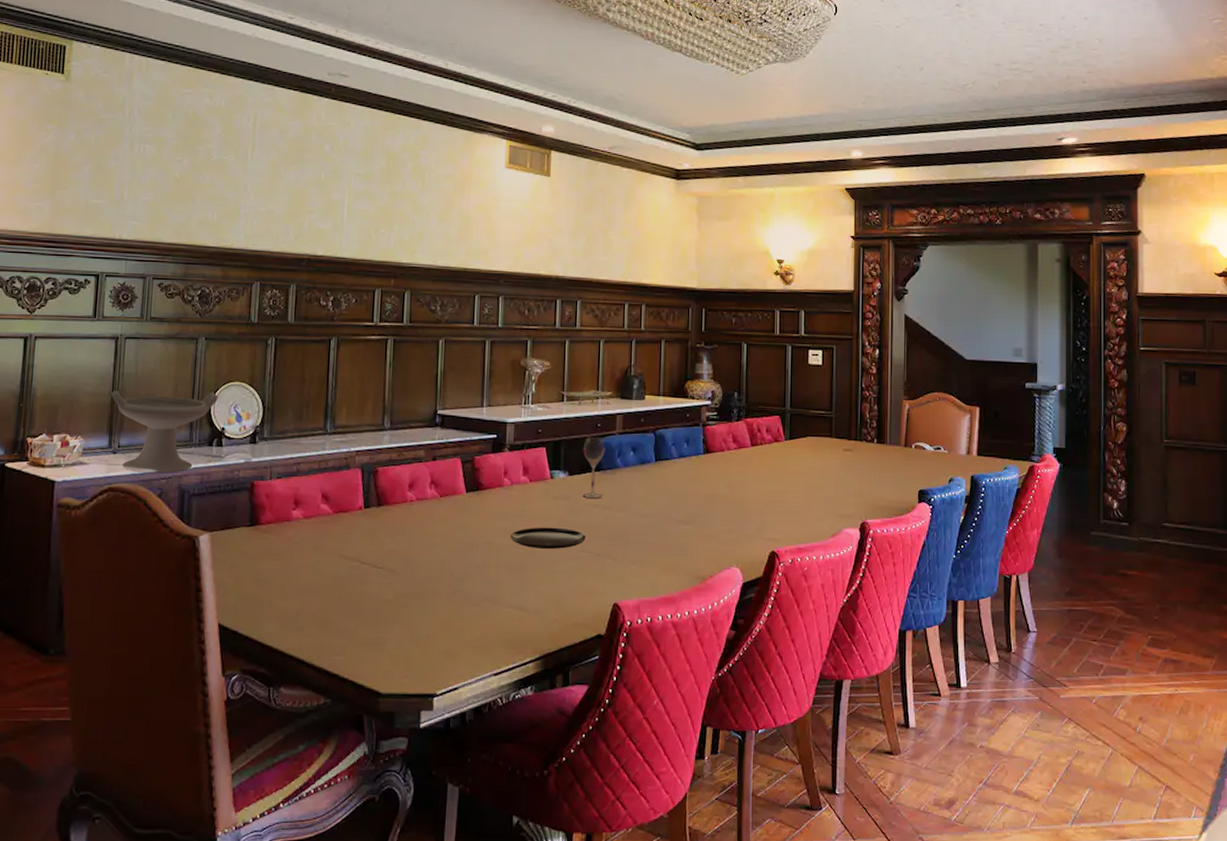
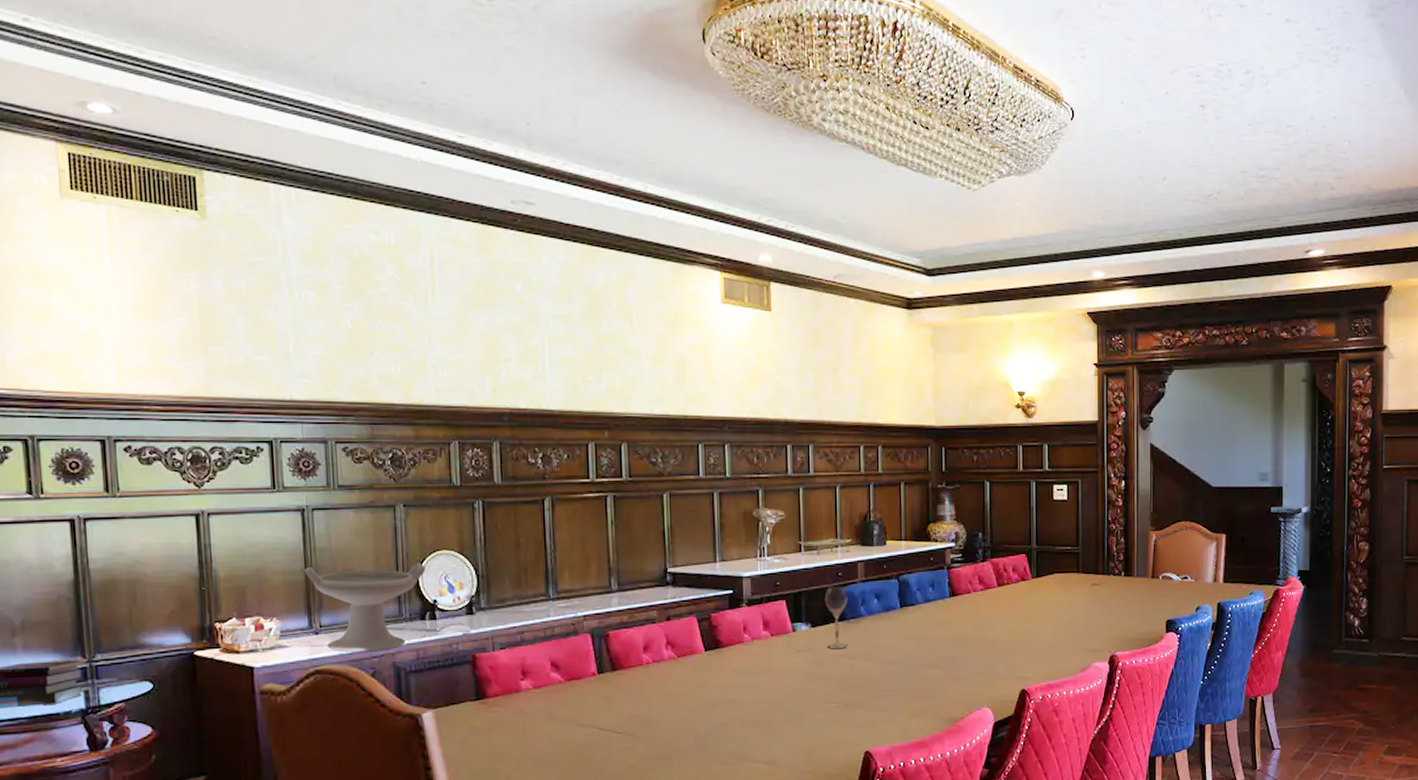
plate: present [511,527,586,549] -> none [755,680,833,703]

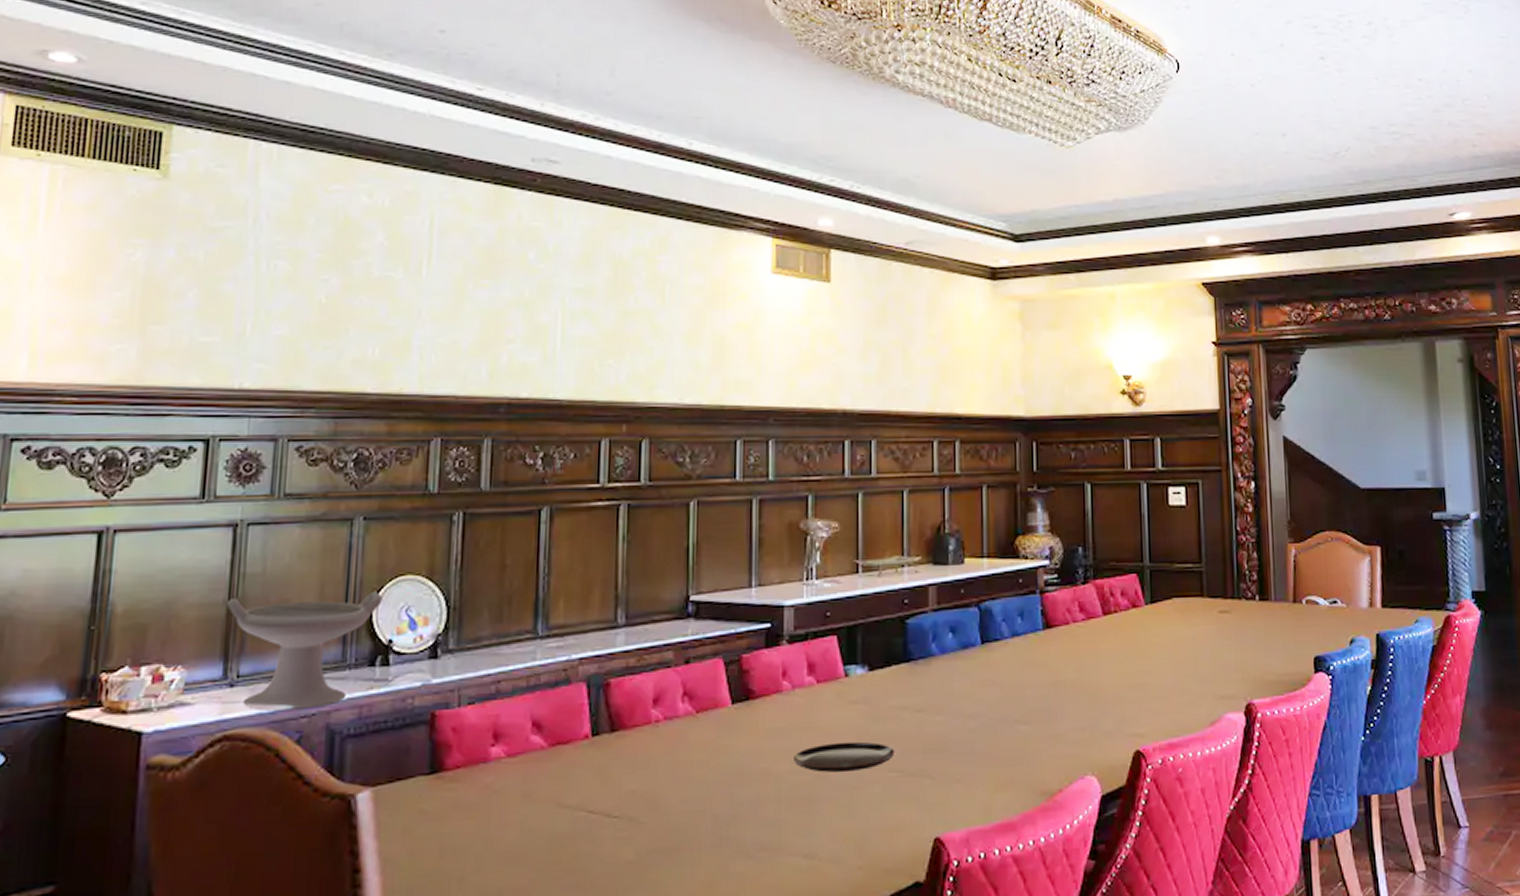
plate: none [755,680,833,703] -> present [794,741,894,773]
wineglass: present [824,586,848,650] -> none [886,616,915,700]

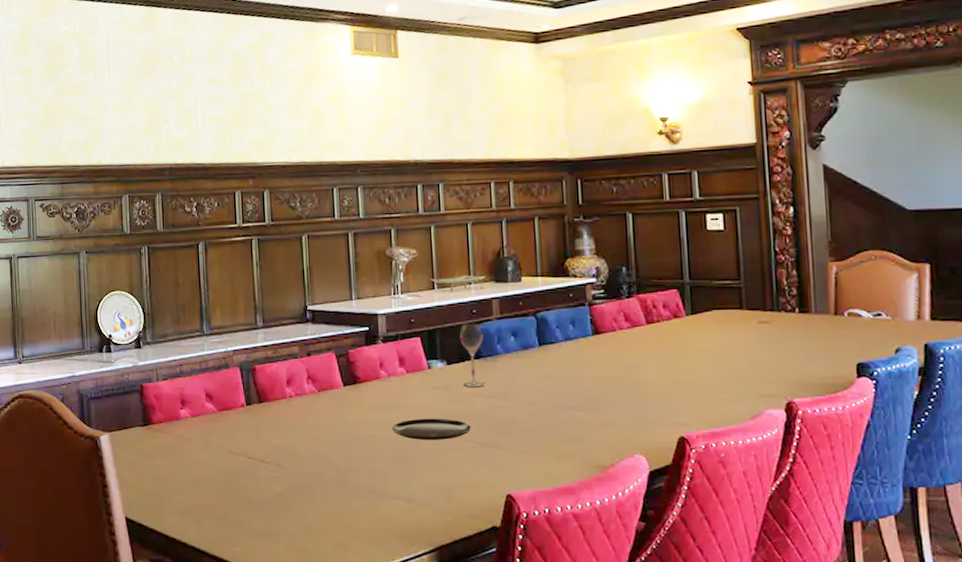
decorative bowl: present [226,591,383,712] -> none [11,302,103,381]
wineglass: none [886,616,915,700] -> present [459,323,485,388]

